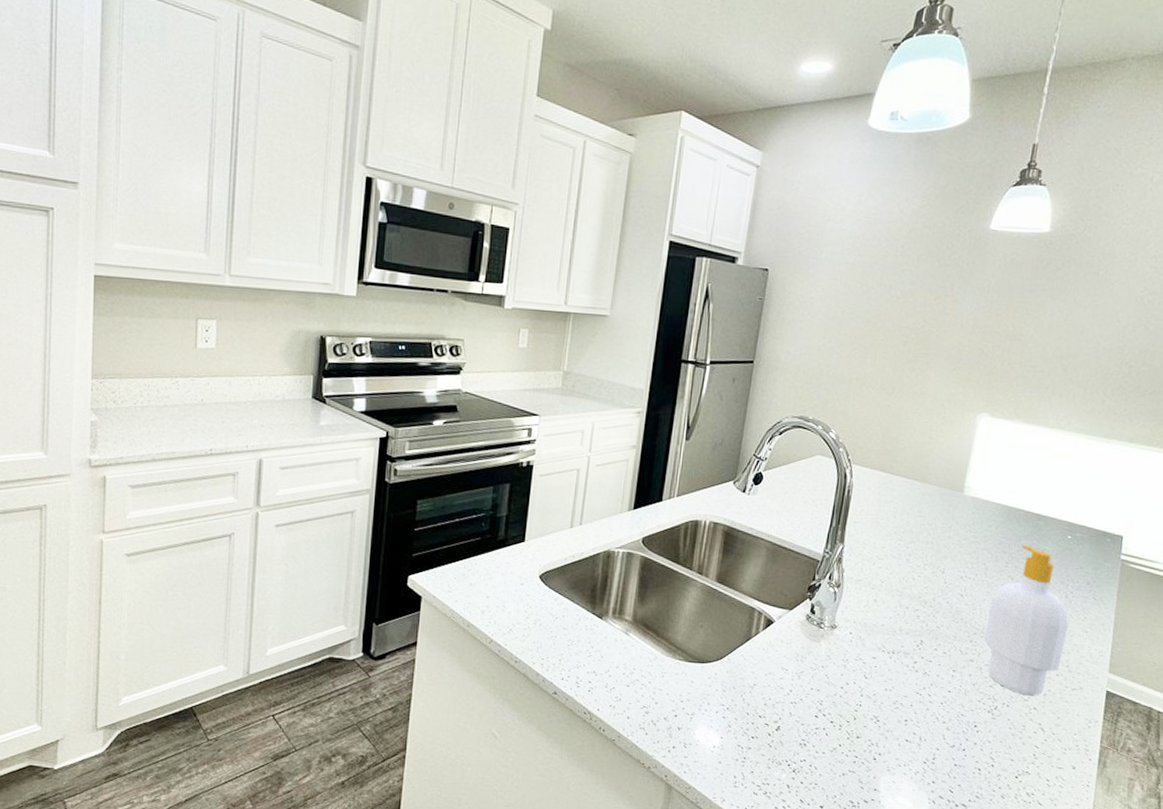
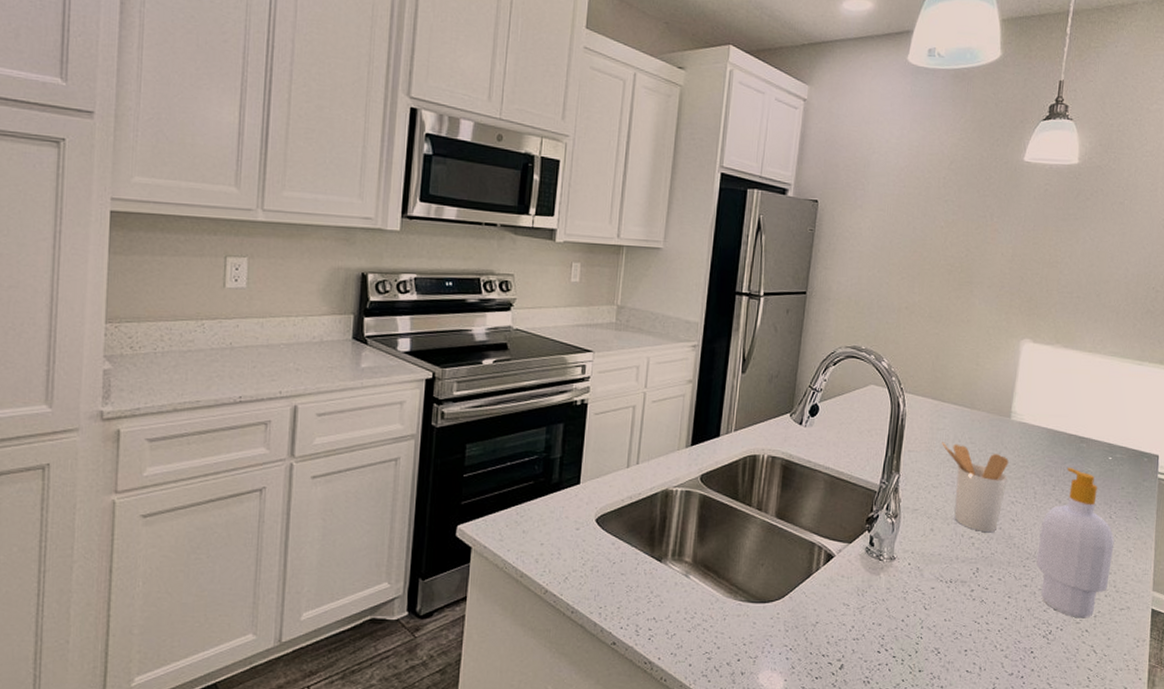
utensil holder: none [889,514,960,606] -> present [942,442,1009,532]

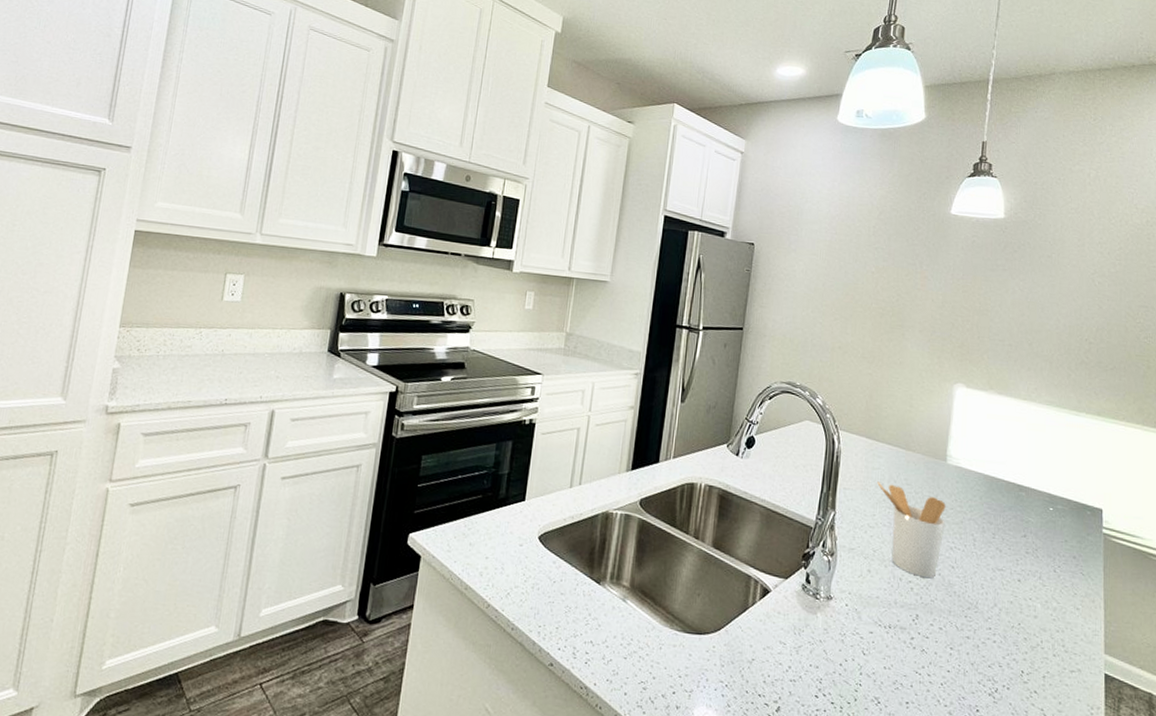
soap bottle: present [1036,468,1115,618] -> none [978,516,1060,678]

